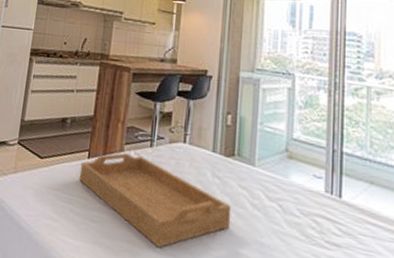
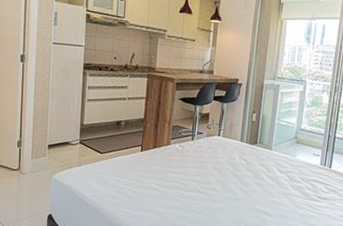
serving tray: present [79,152,232,248] -> none [134,146,253,210]

